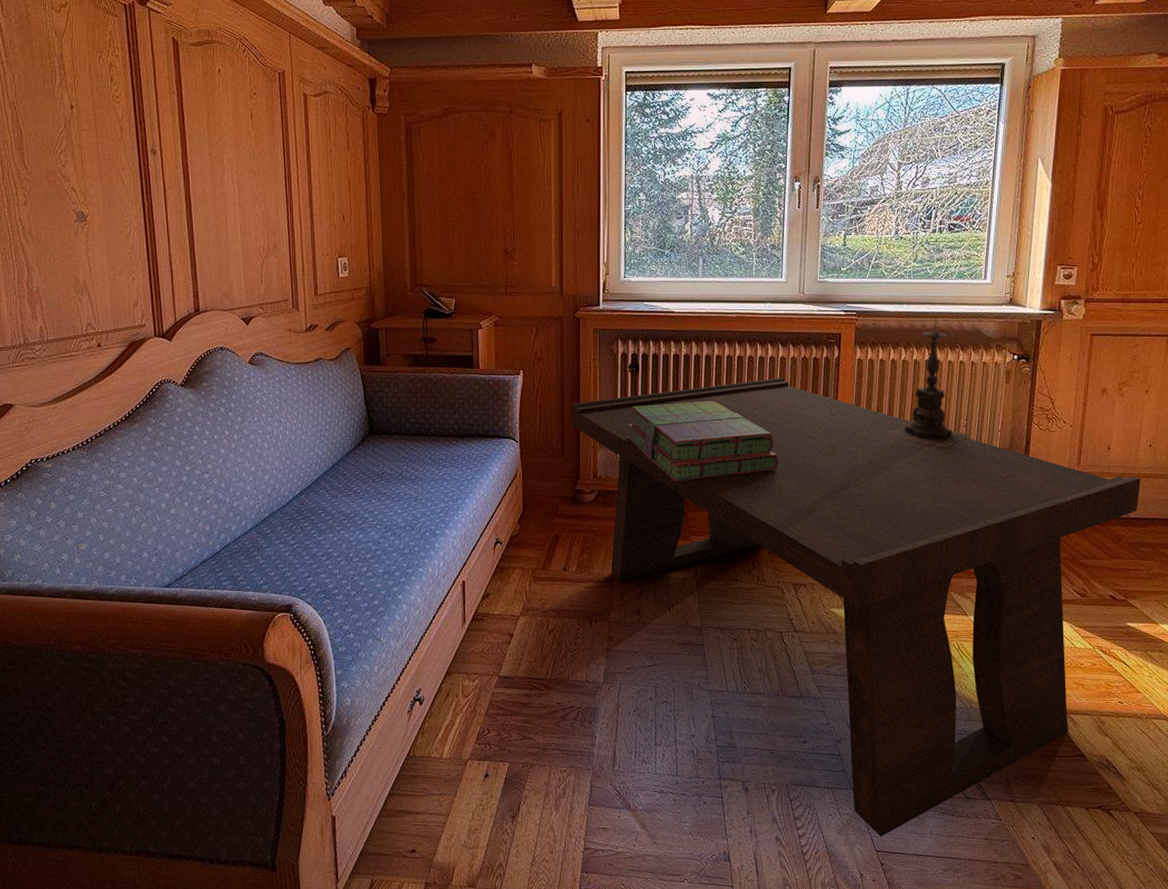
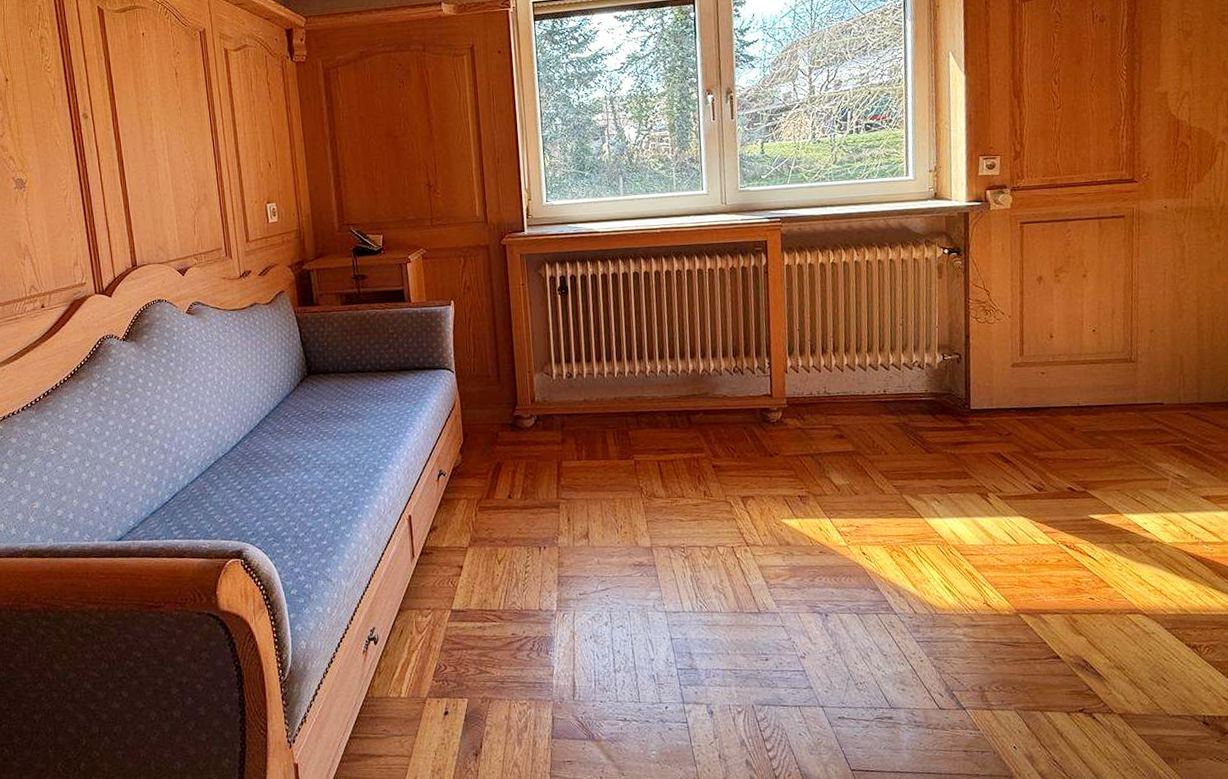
coffee table: present [573,377,1141,837] -> none [505,289,1088,755]
stack of books: present [627,400,779,482] -> none [560,317,716,401]
candle holder: present [886,316,971,448] -> none [822,216,909,348]

